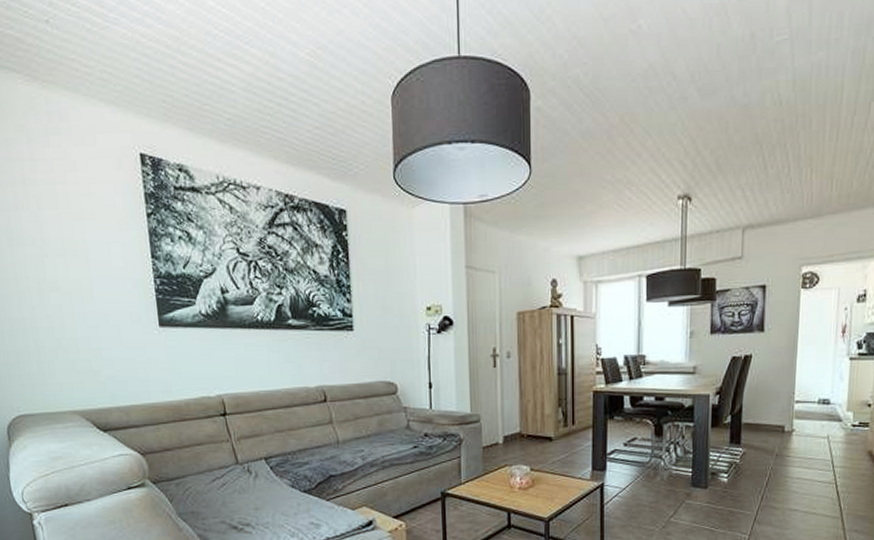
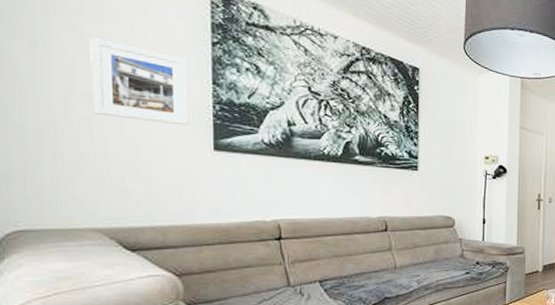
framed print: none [50,226,137,304] -> present [90,38,190,126]

